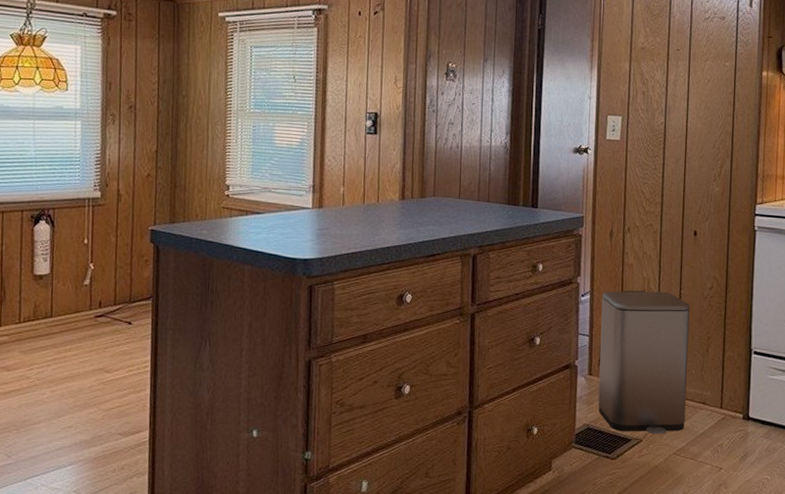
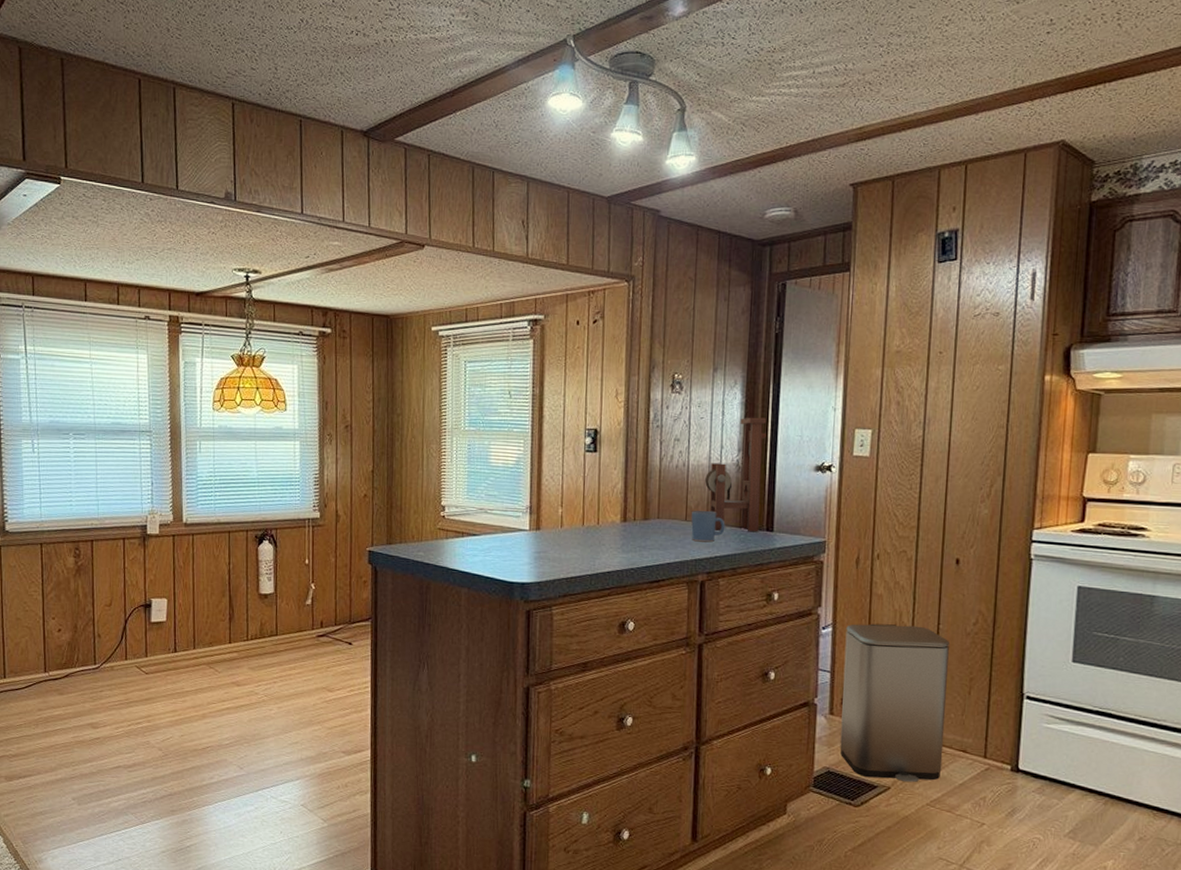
mug: none [464,188,495,219] -> present [691,510,725,543]
paper towel holder: none [476,103,531,209] -> present [705,417,767,533]

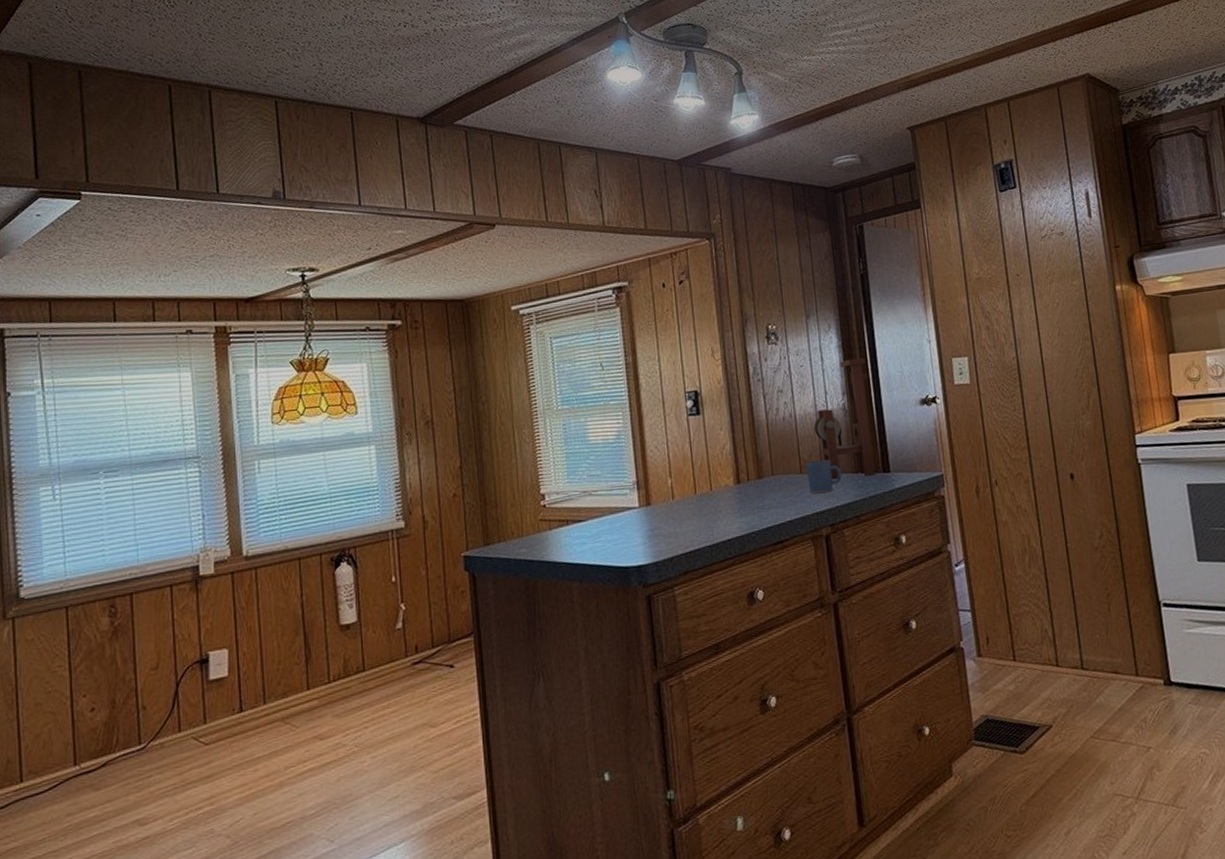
pedal bin: present [840,623,949,783] -> none [978,548,1099,719]

